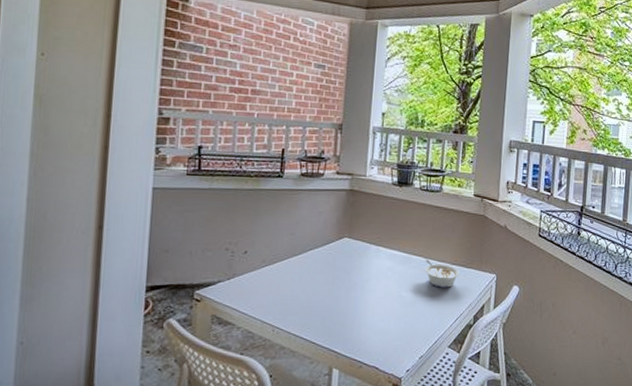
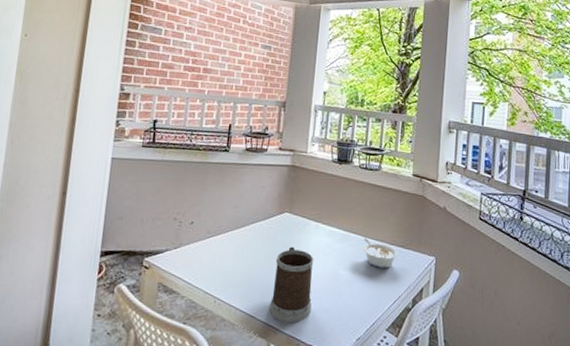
mug: none [330,271,375,347] -> present [269,246,314,323]

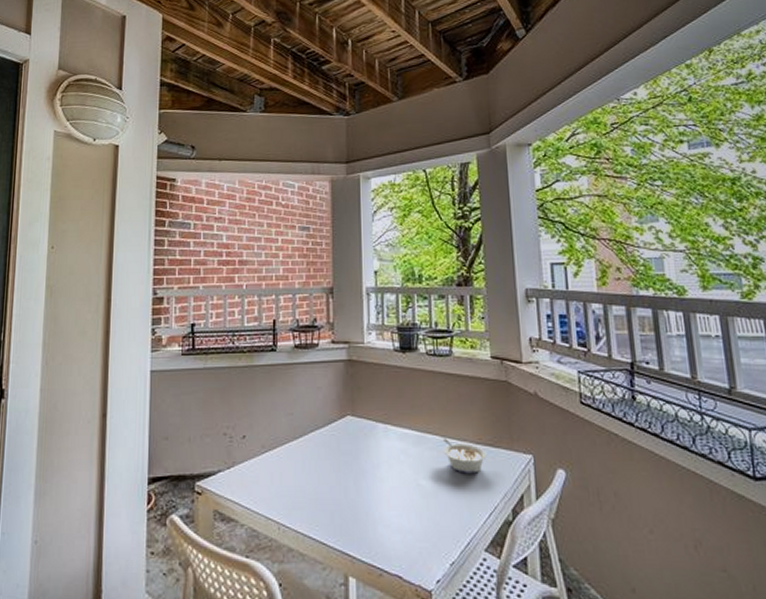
mug: present [269,246,314,323] -> none [342,456,391,549]

